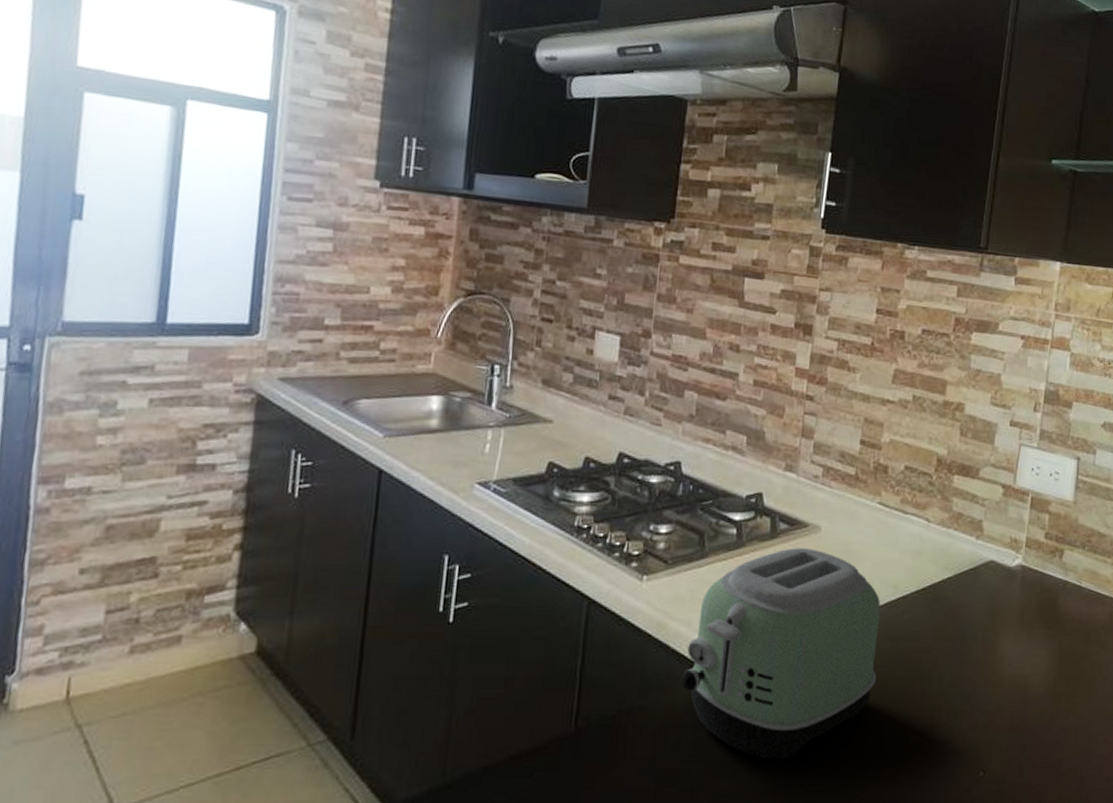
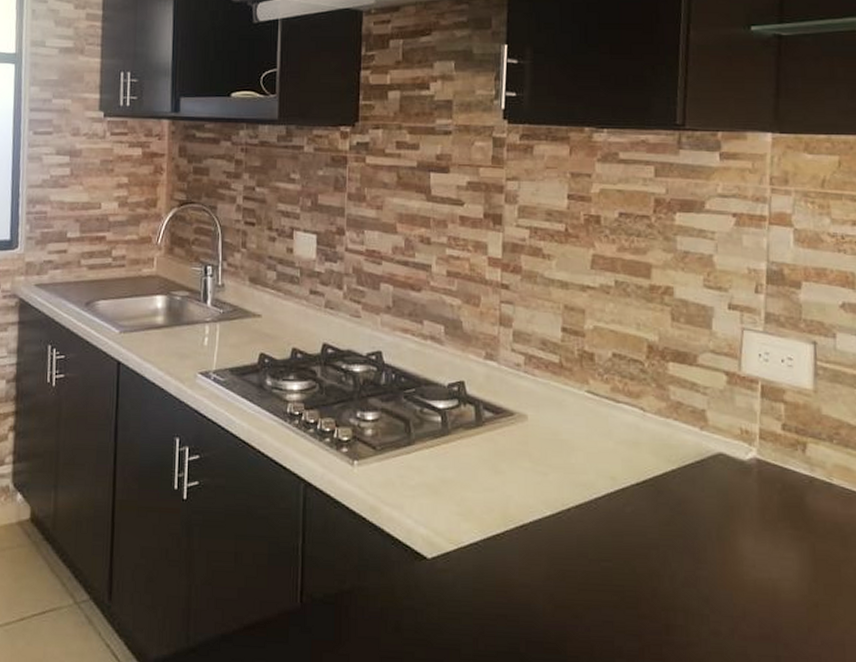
toaster: present [681,548,881,759] -> none [398,436,601,650]

